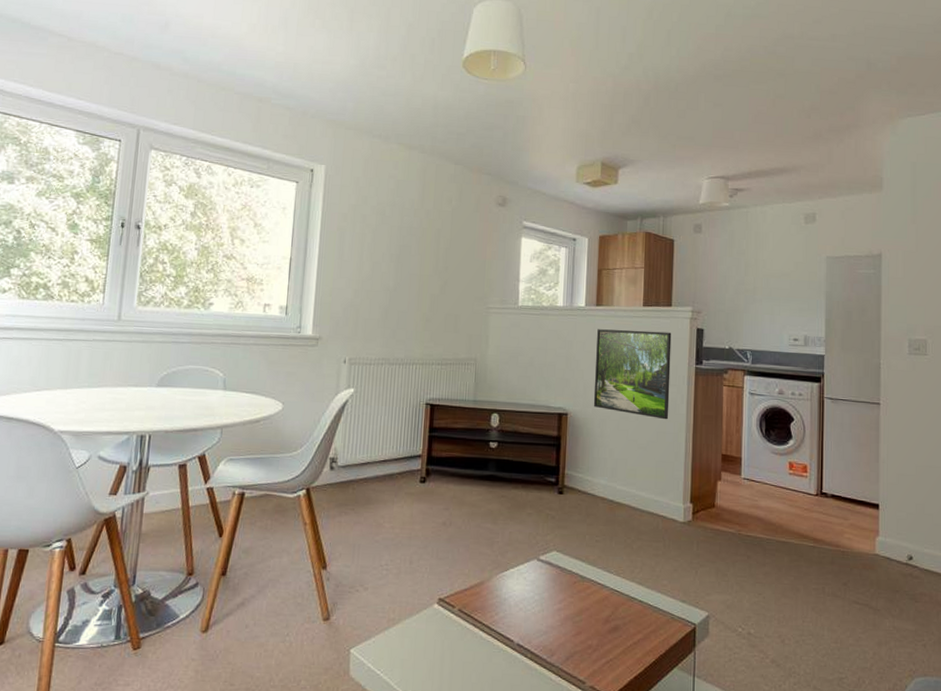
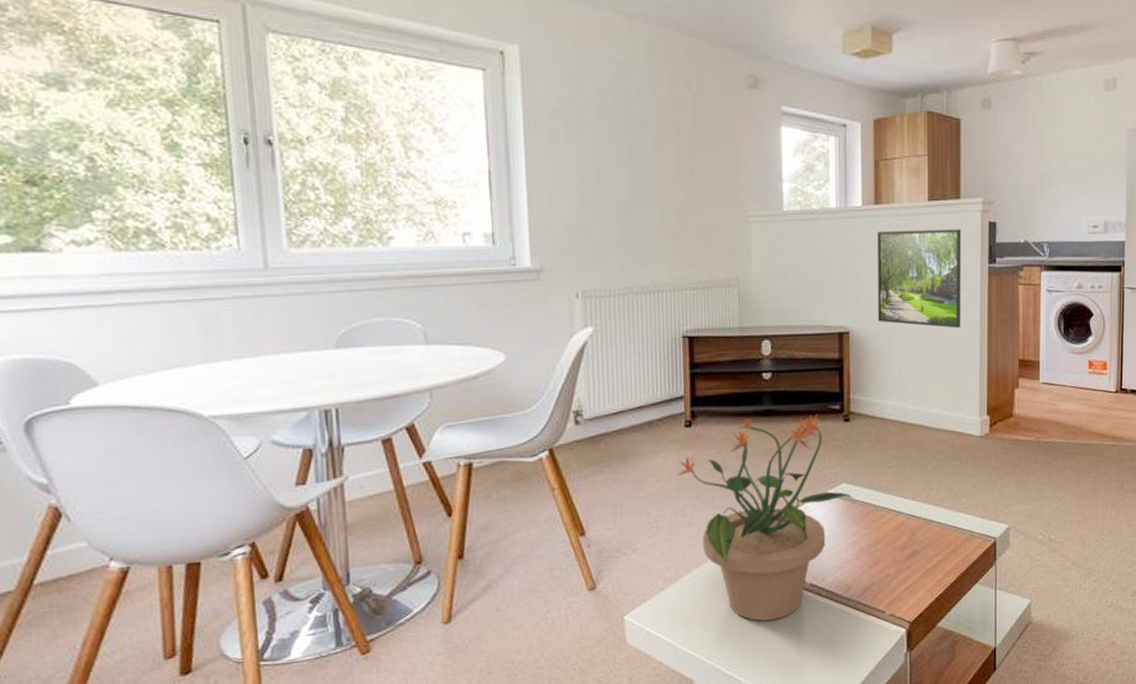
potted plant: none [409,481,563,674] -> present [676,414,854,621]

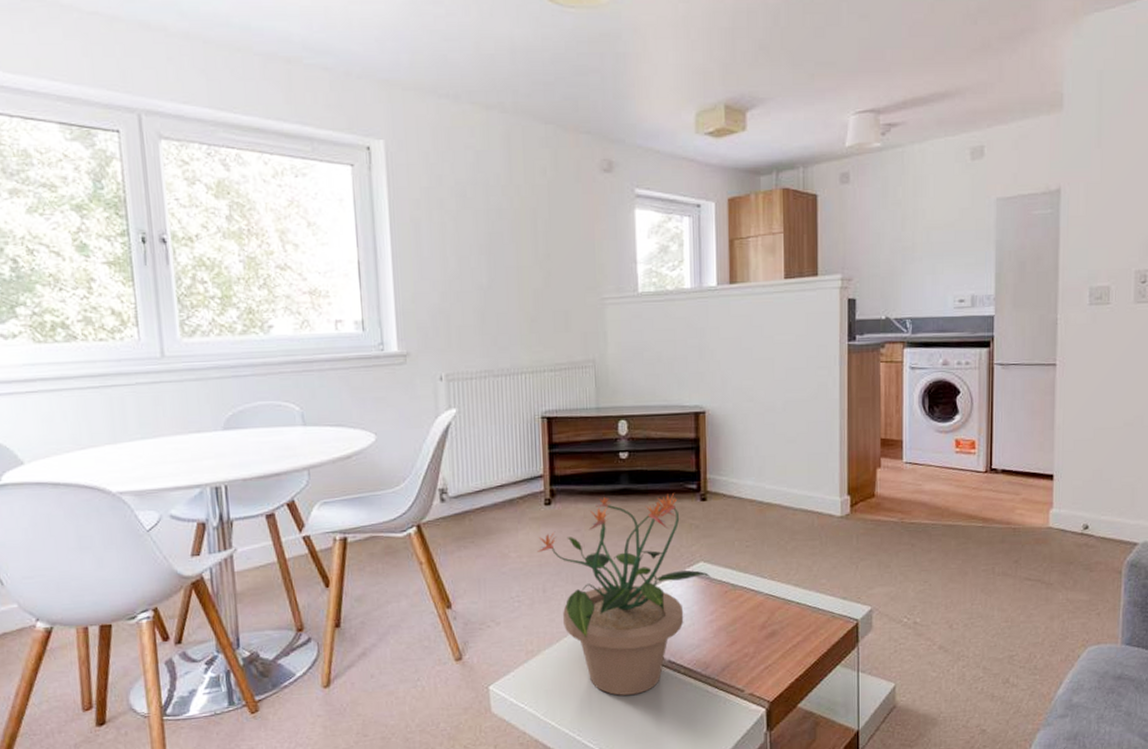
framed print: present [877,229,961,328] -> none [733,306,820,407]

